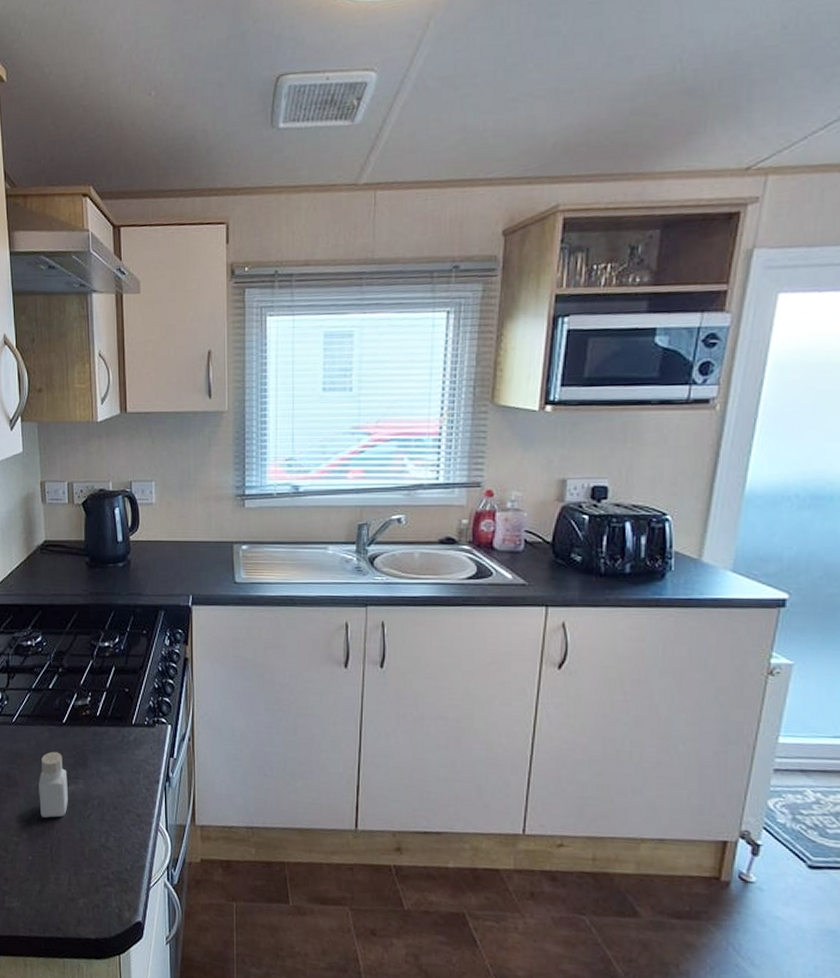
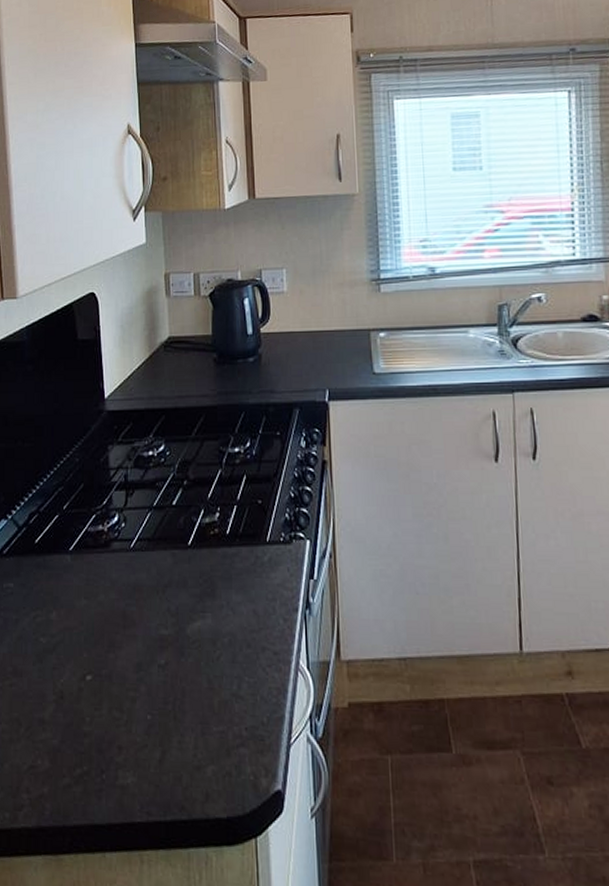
pepper shaker: present [39,751,68,818] -> none [160,580,194,664]

